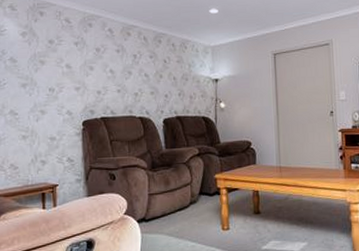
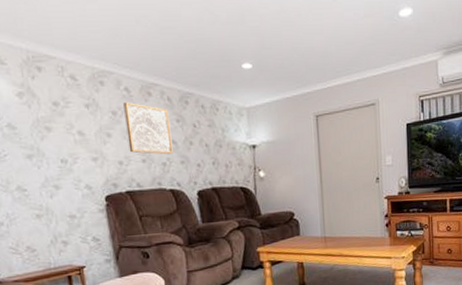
wall art: none [106,40,145,86] -> present [123,101,173,155]

